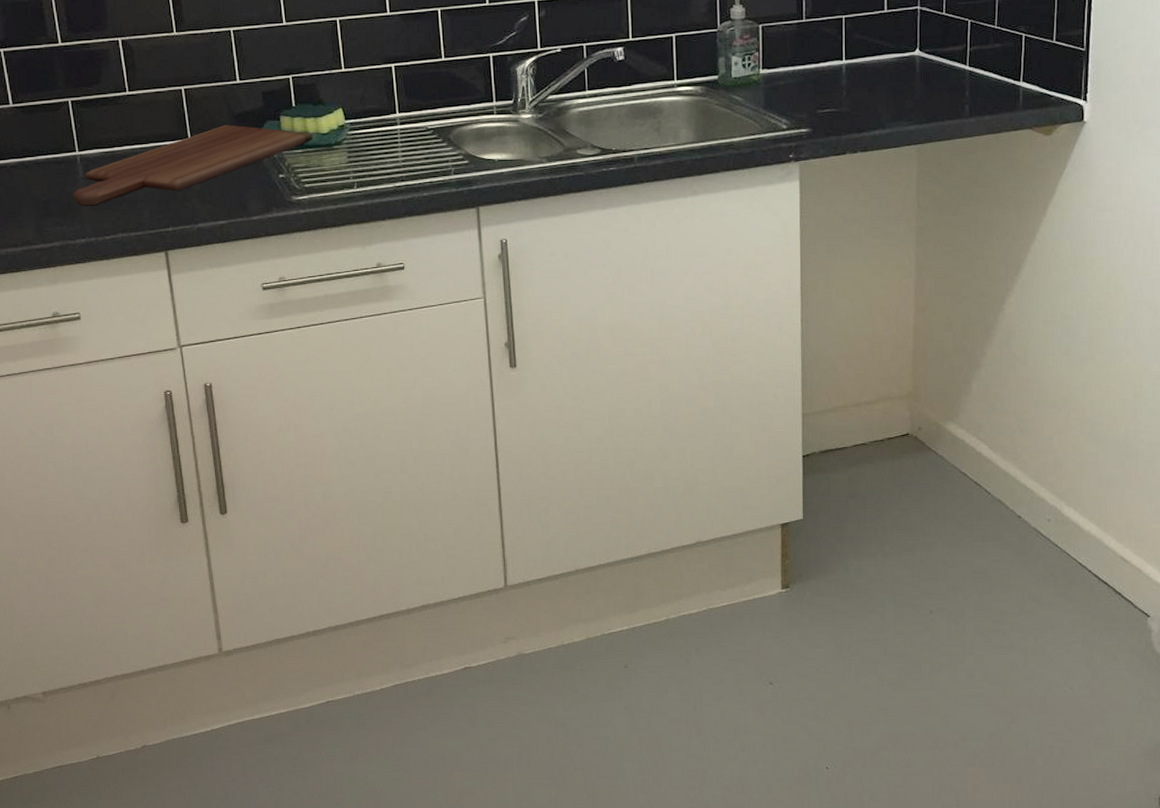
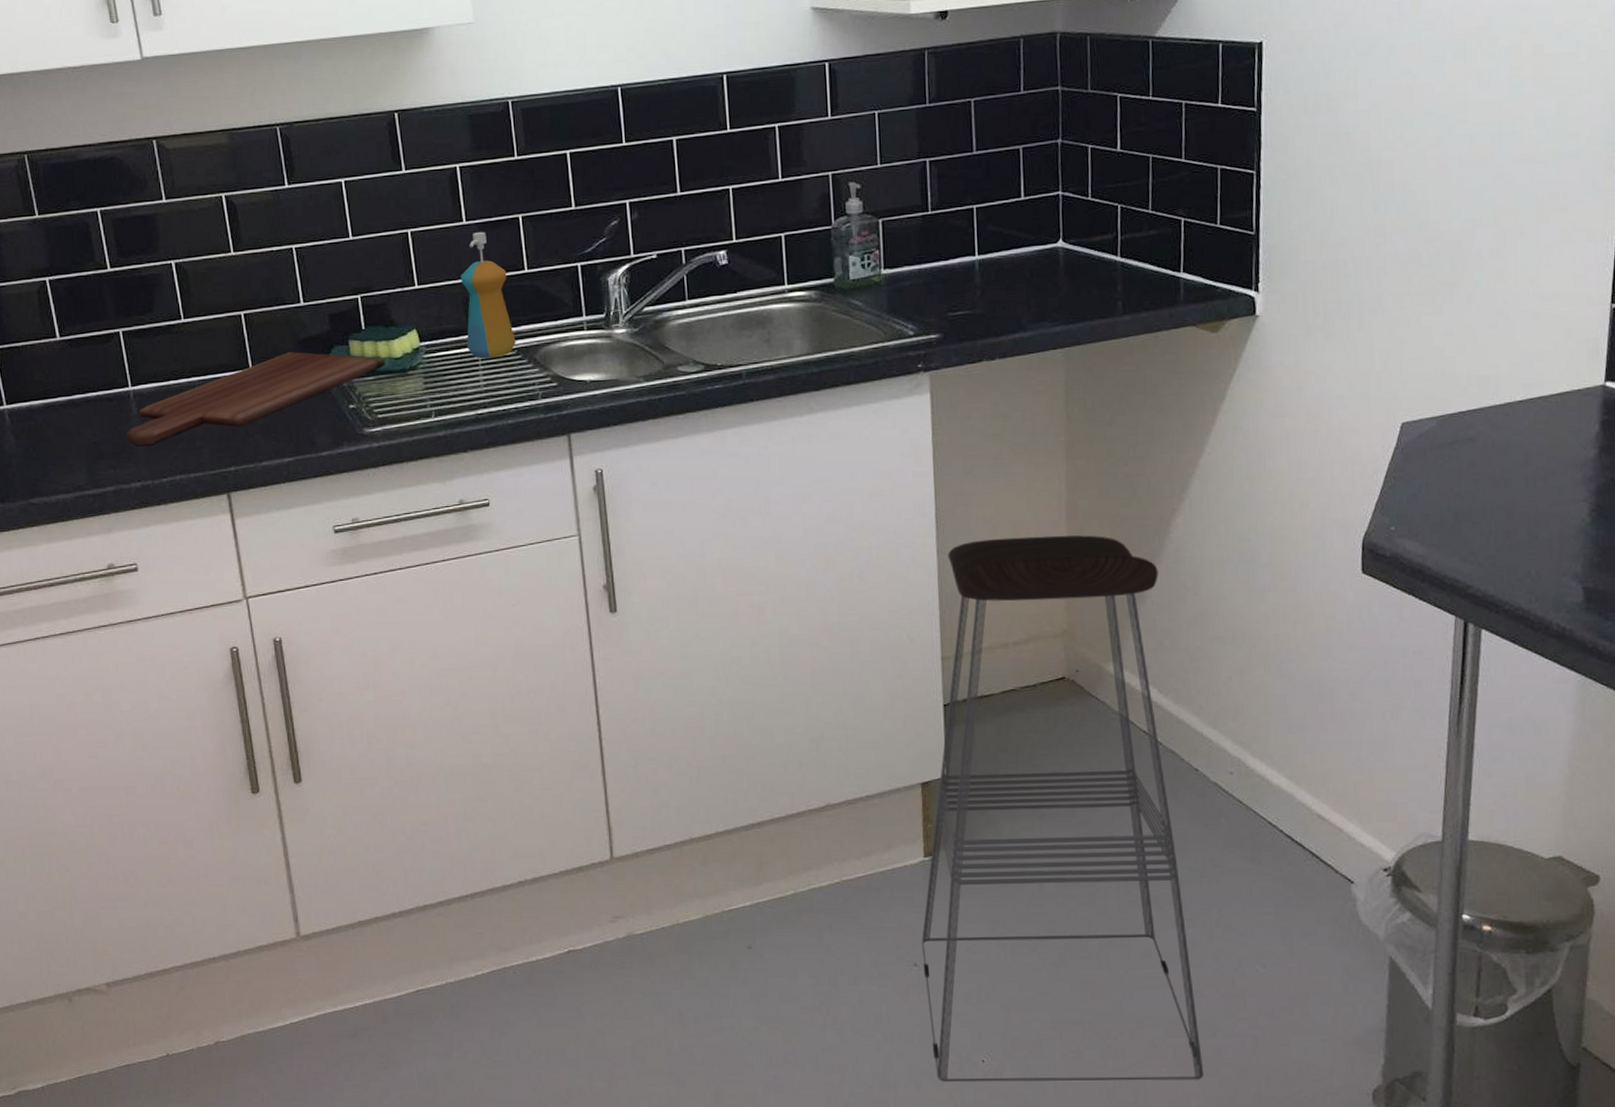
soap dispenser: none [384,22,432,137] -> present [461,231,516,359]
bar stool: none [777,309,1017,787] -> present [922,535,1204,1083]

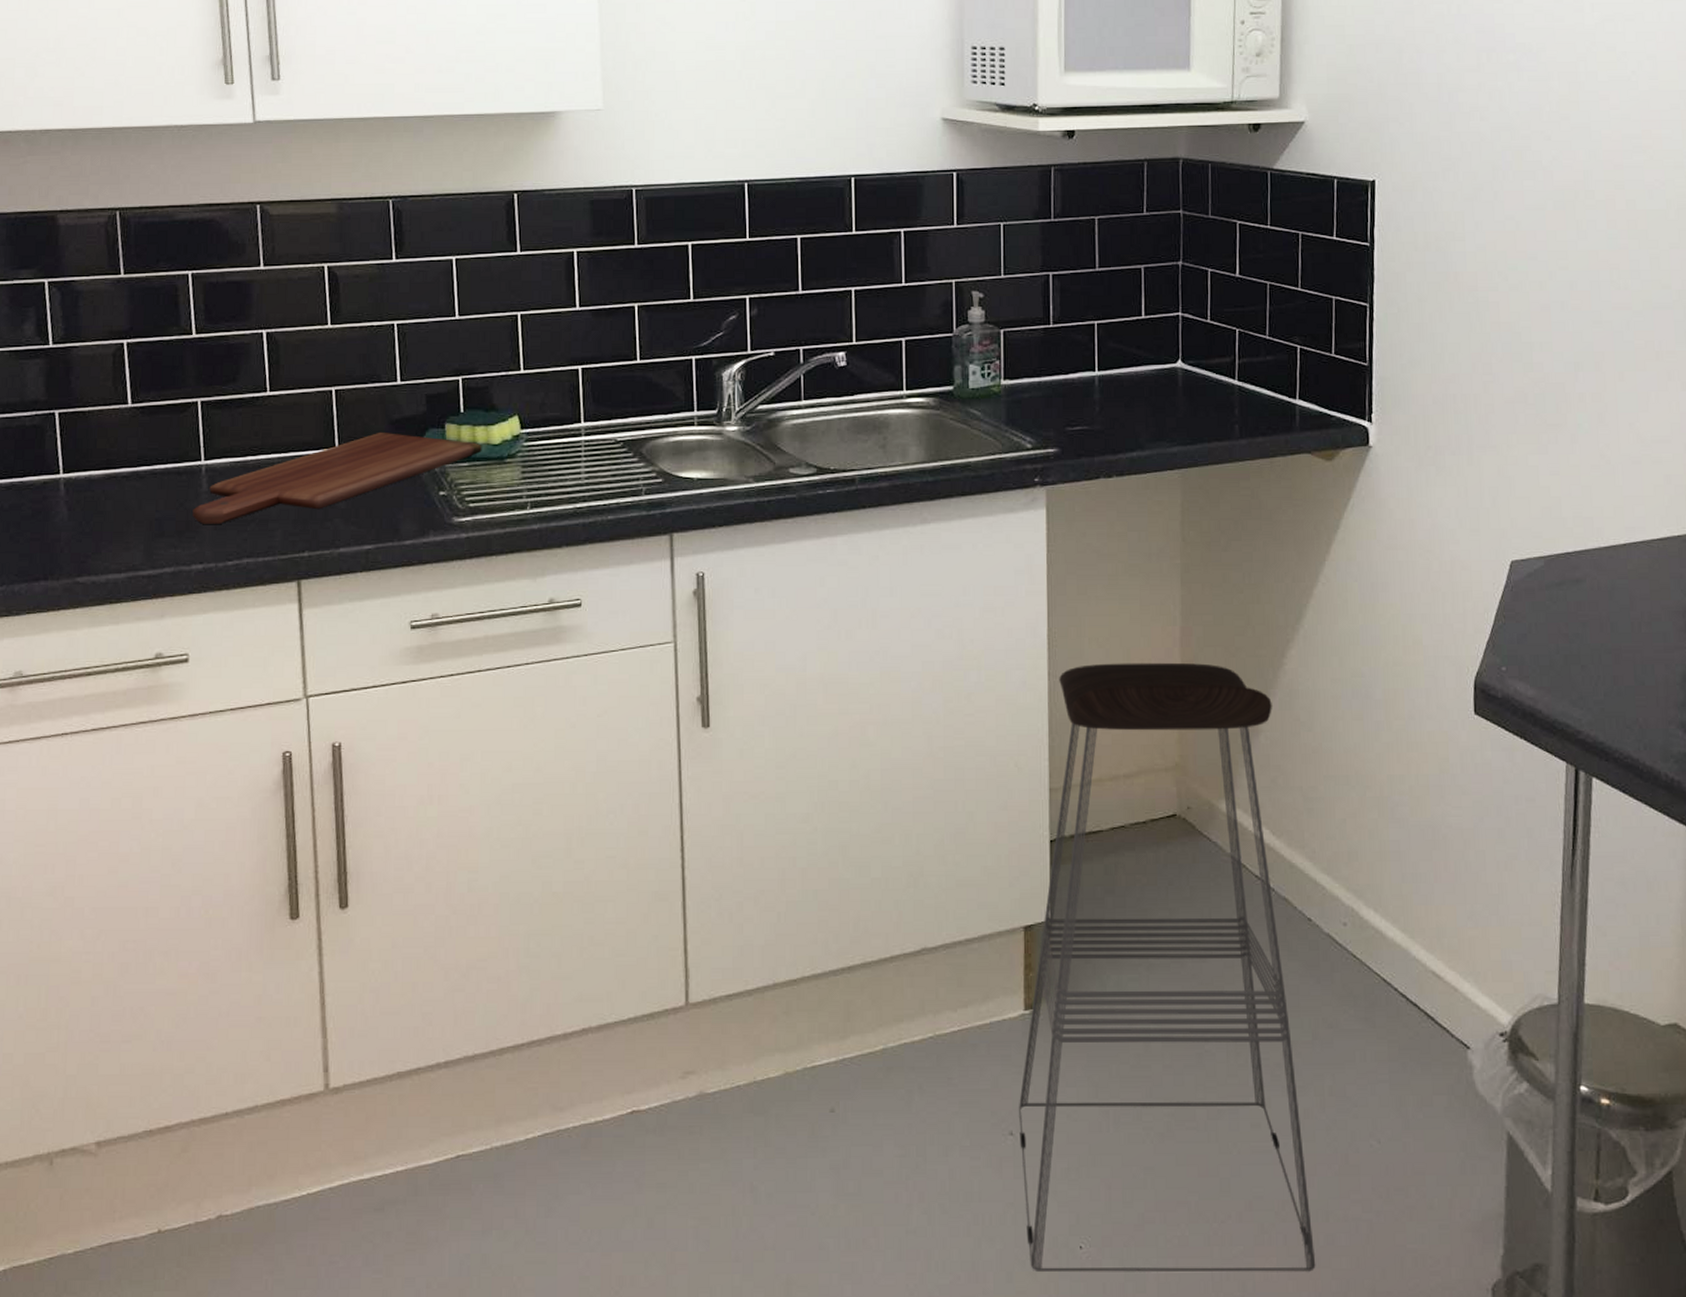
soap dispenser: present [461,231,516,359] -> none [569,318,622,450]

